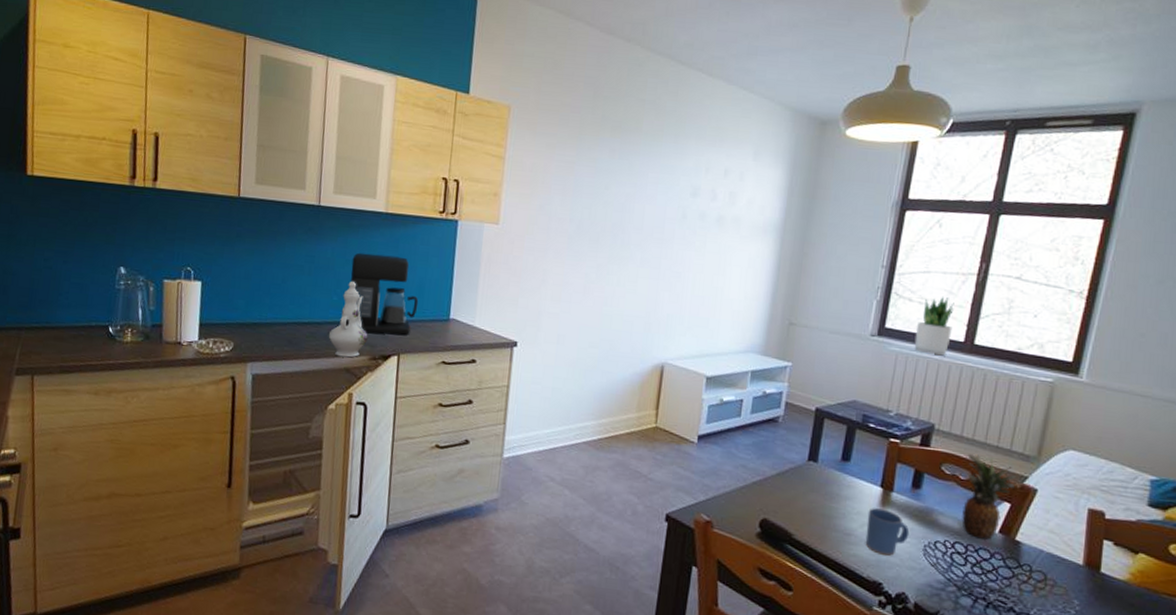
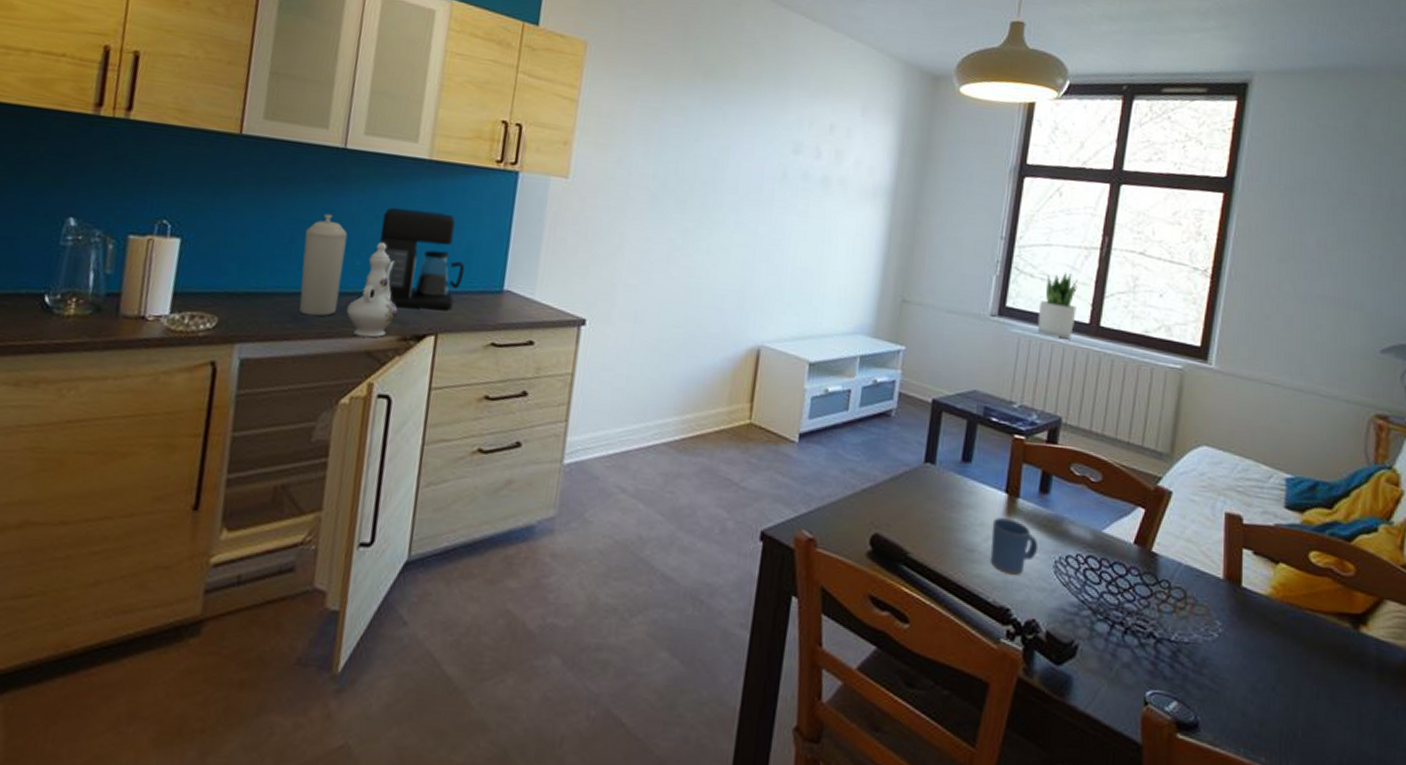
canister: none [292,259,326,341] -> present [299,213,348,317]
fruit: present [962,454,1017,539] -> none [1094,451,1150,552]

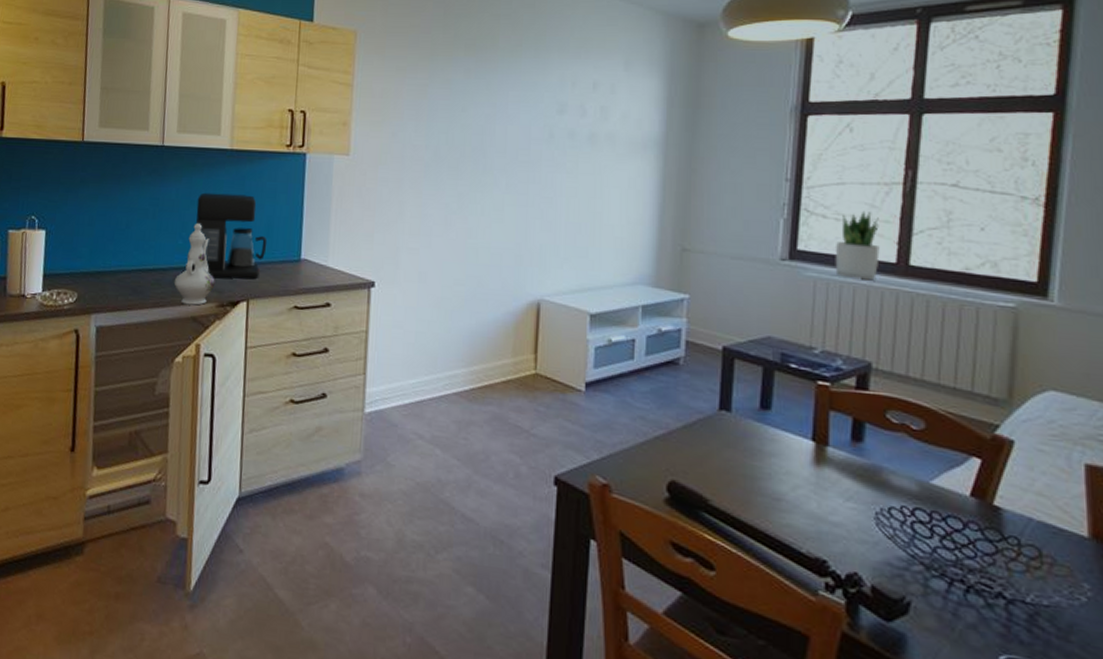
canister: present [299,213,348,317] -> none [137,202,171,289]
mug: present [990,517,1039,575] -> none [799,466,855,526]

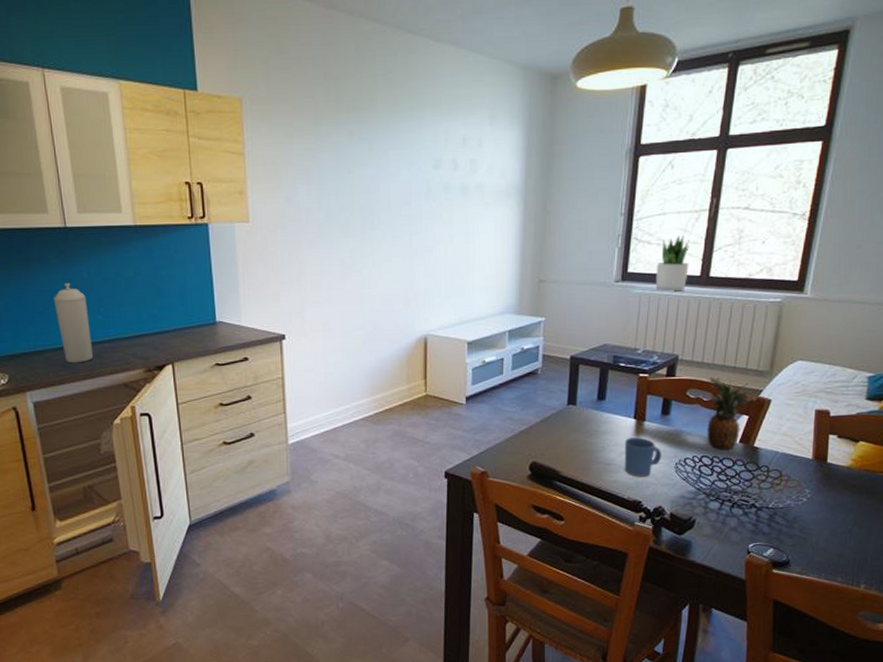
canister: none [137,202,171,289] -> present [53,282,93,364]
ewer: present [173,222,215,306] -> none [100,298,140,373]
coffee maker: present [196,192,267,279] -> none [109,268,183,347]
mug: none [799,466,855,526] -> present [624,437,662,477]
fruit: none [916,398,985,505] -> present [707,377,753,450]

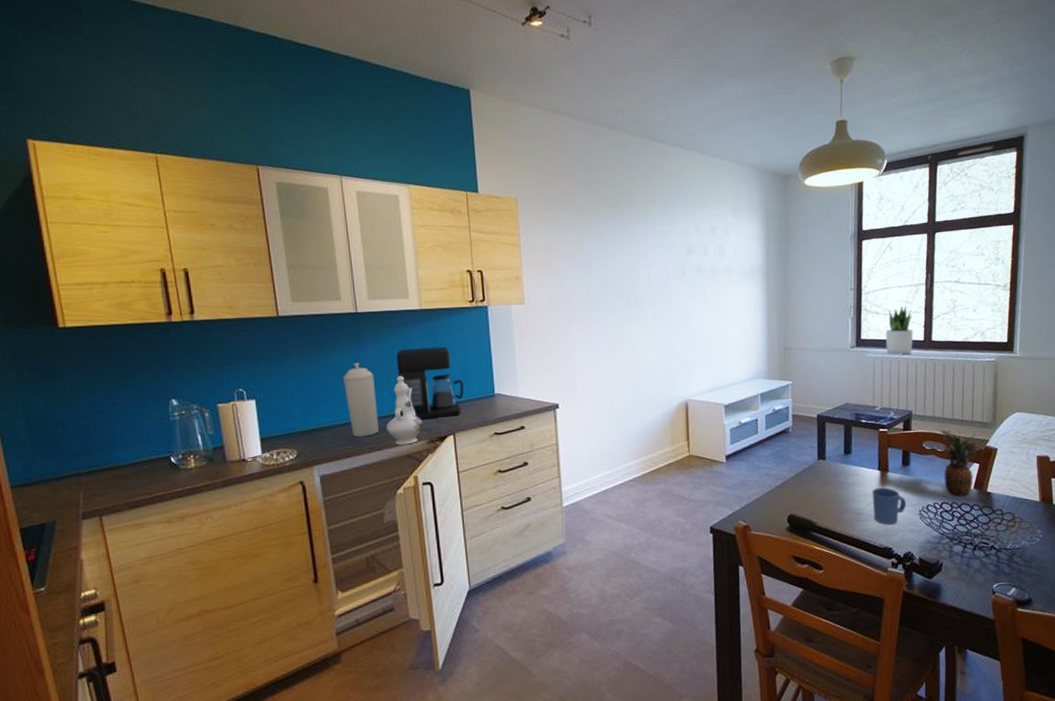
ewer: none [100,298,140,373] -> present [386,375,423,445]
coffee maker: none [109,268,183,347] -> present [396,347,464,420]

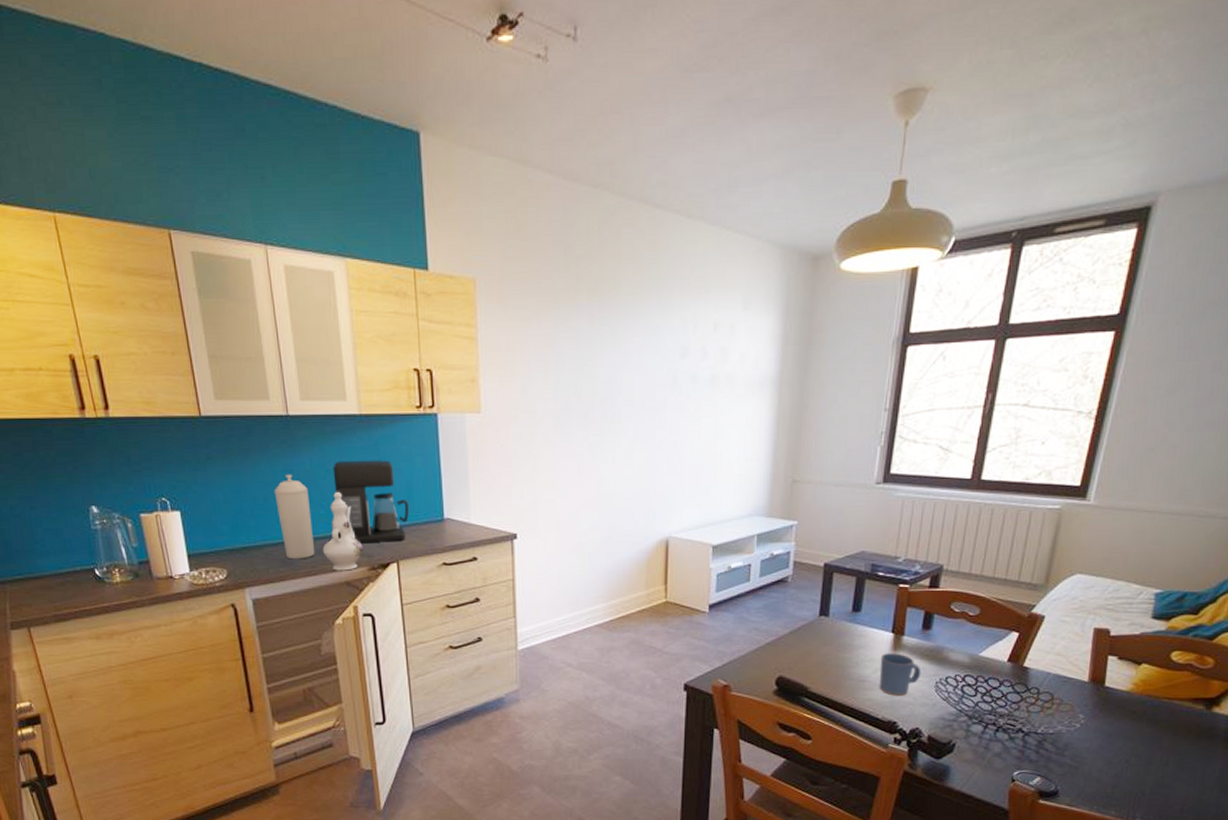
planter: present [885,306,913,355] -> none [920,433,960,496]
fruit: present [940,429,981,496] -> none [971,590,1025,669]

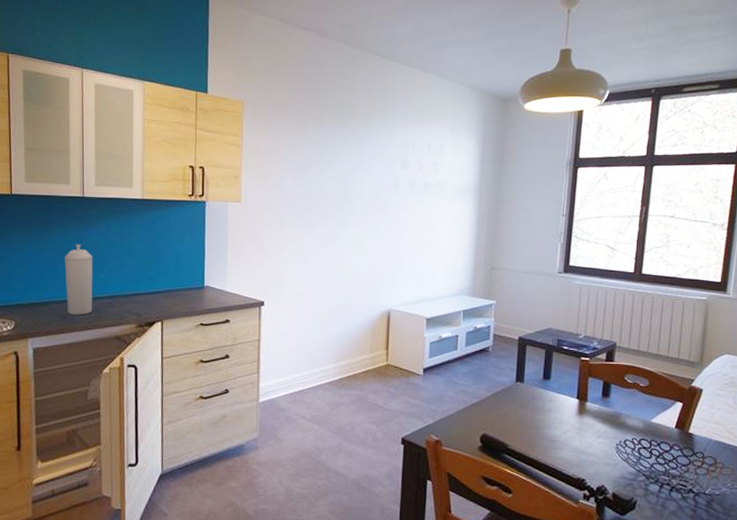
ewer: present [322,491,364,571] -> none [99,260,134,327]
coffee maker: present [333,460,410,544] -> none [115,235,176,305]
mug: present [879,653,921,696] -> none [568,417,604,455]

